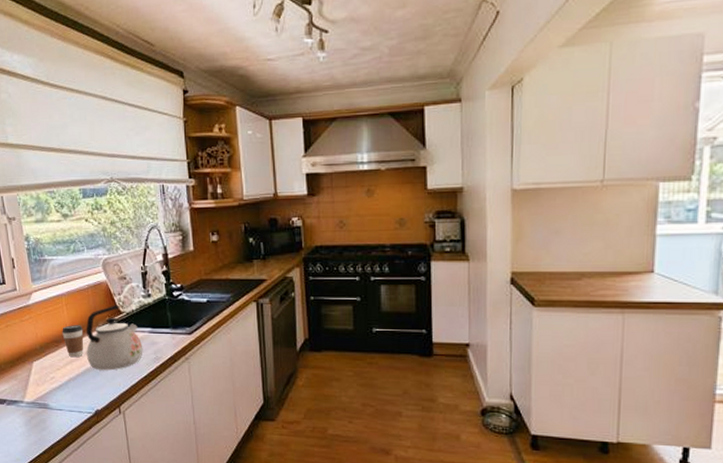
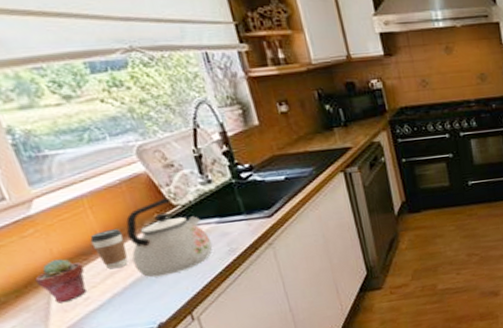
potted succulent: none [24,342,54,378] -> present [35,259,87,304]

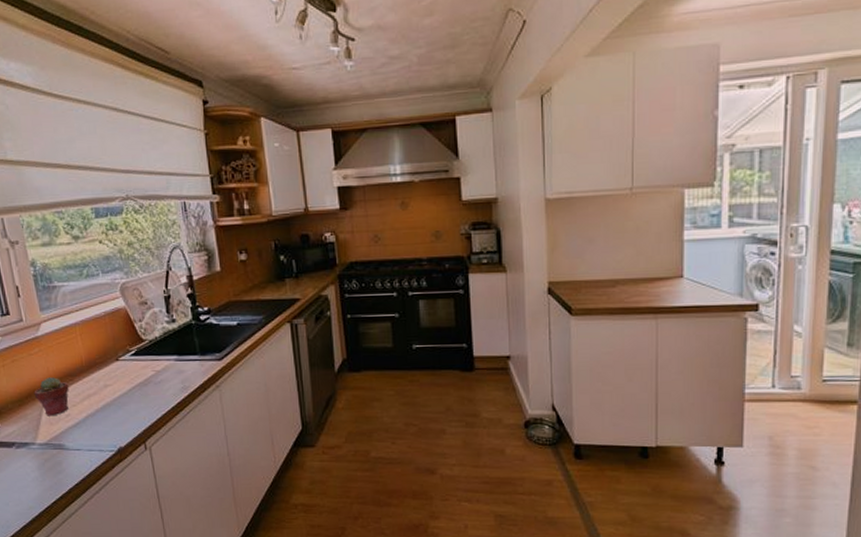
coffee cup: present [90,229,128,270] -> none [77,356,103,392]
kettle: present [126,197,213,278] -> none [104,332,170,404]

